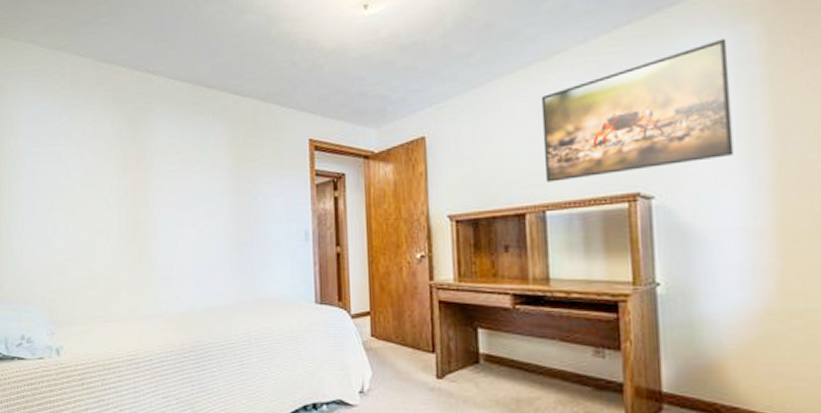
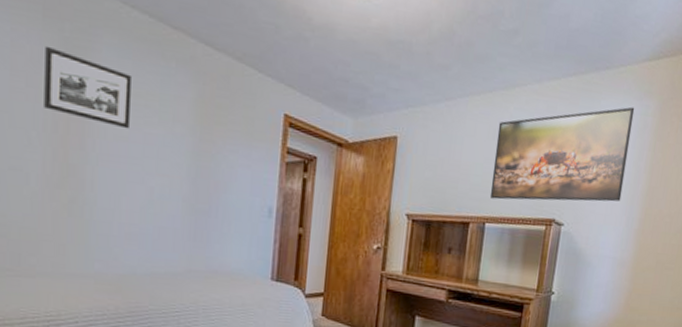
picture frame: none [116,126,180,182] -> present [44,45,131,129]

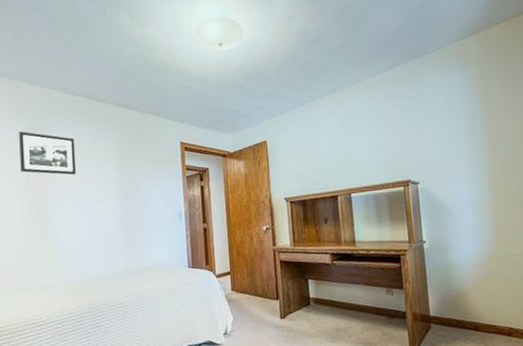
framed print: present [489,106,635,202] -> none [345,78,466,173]

